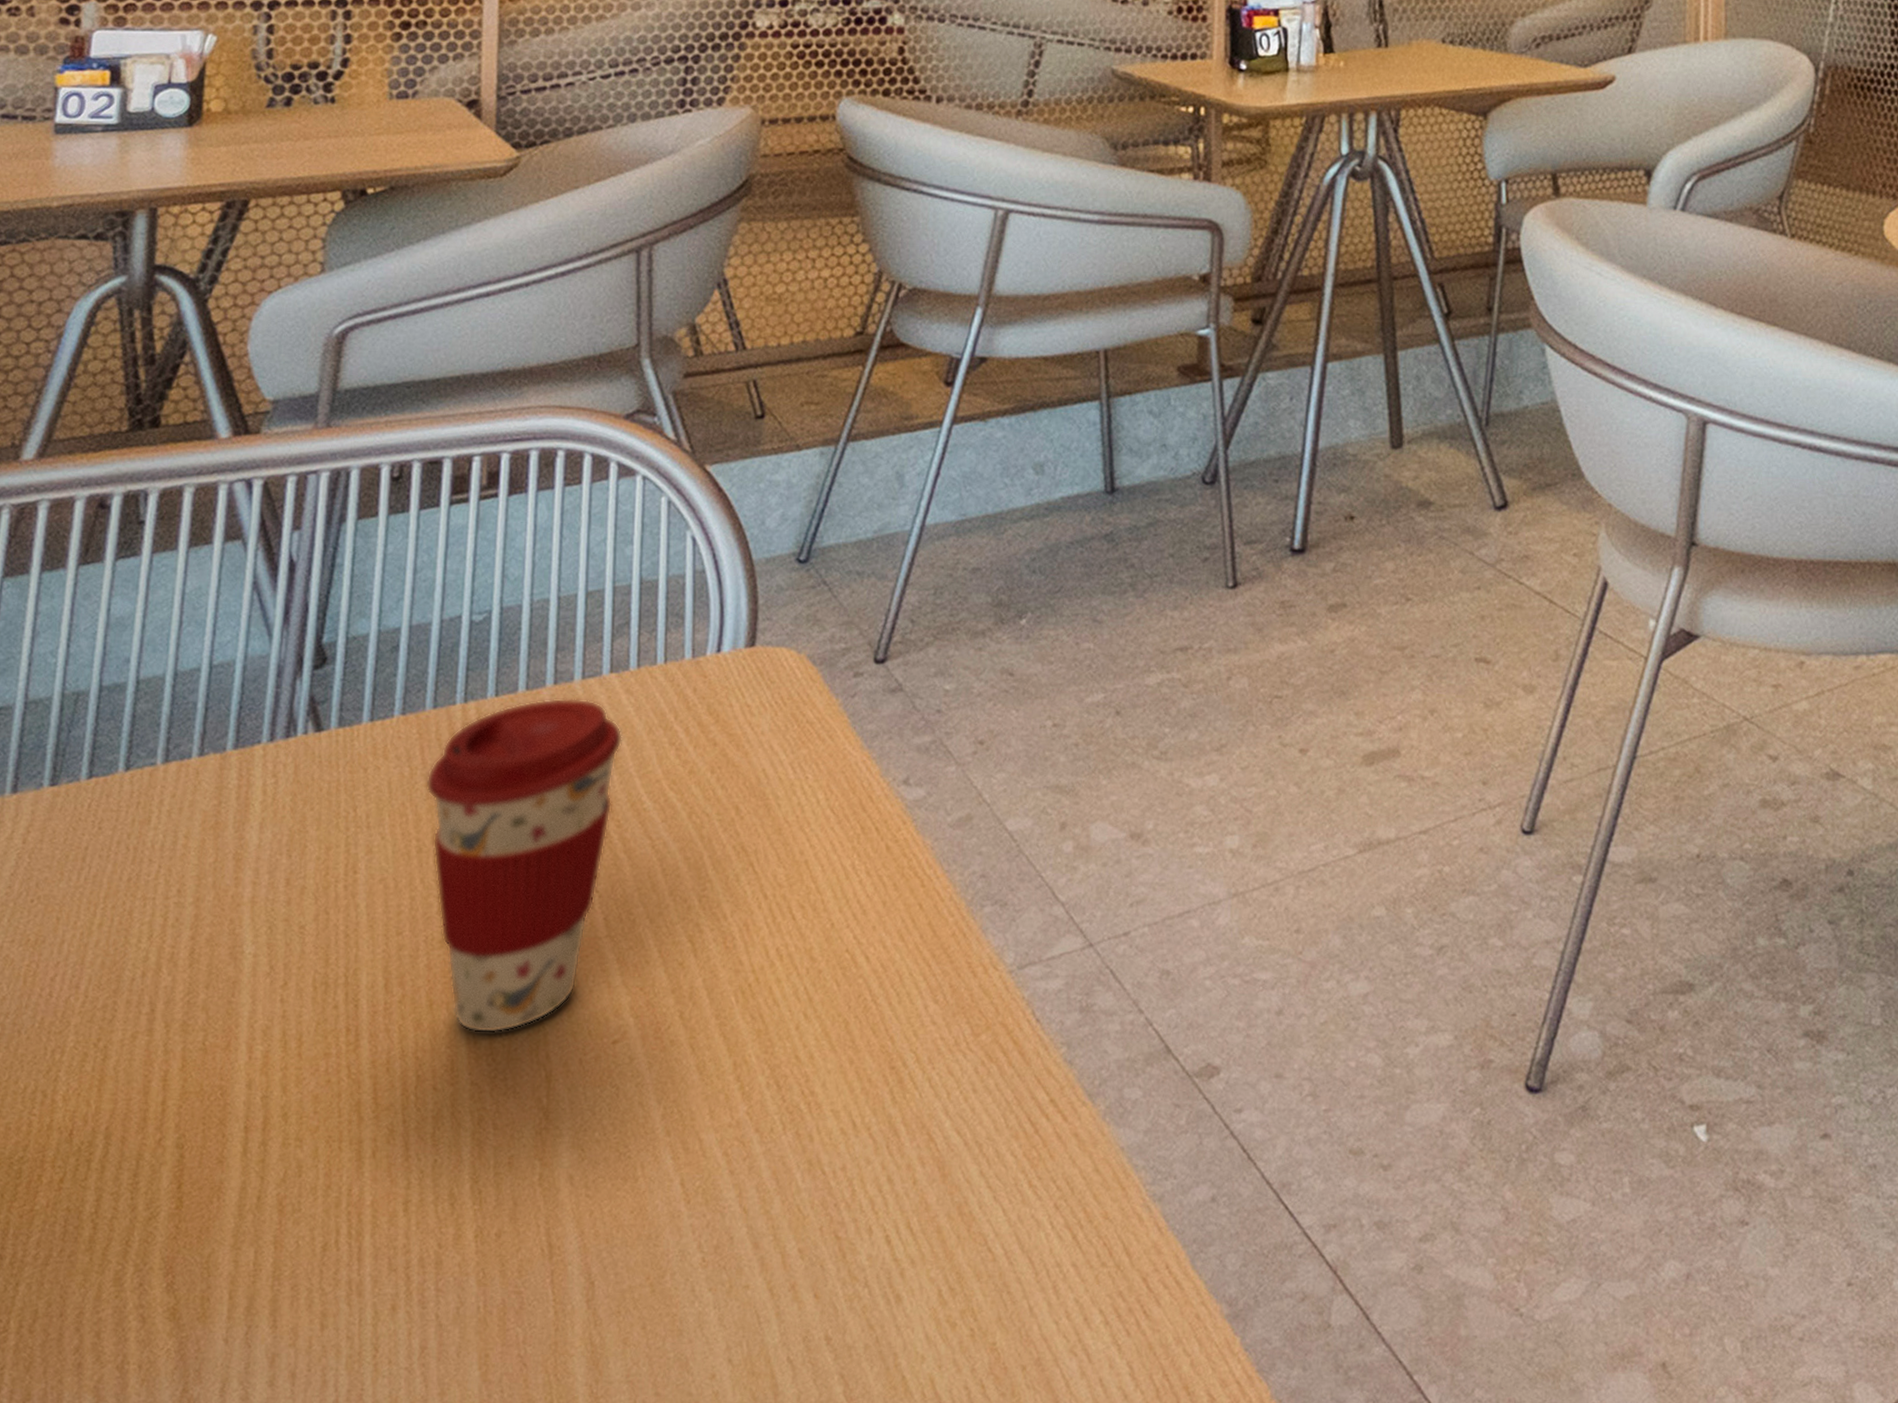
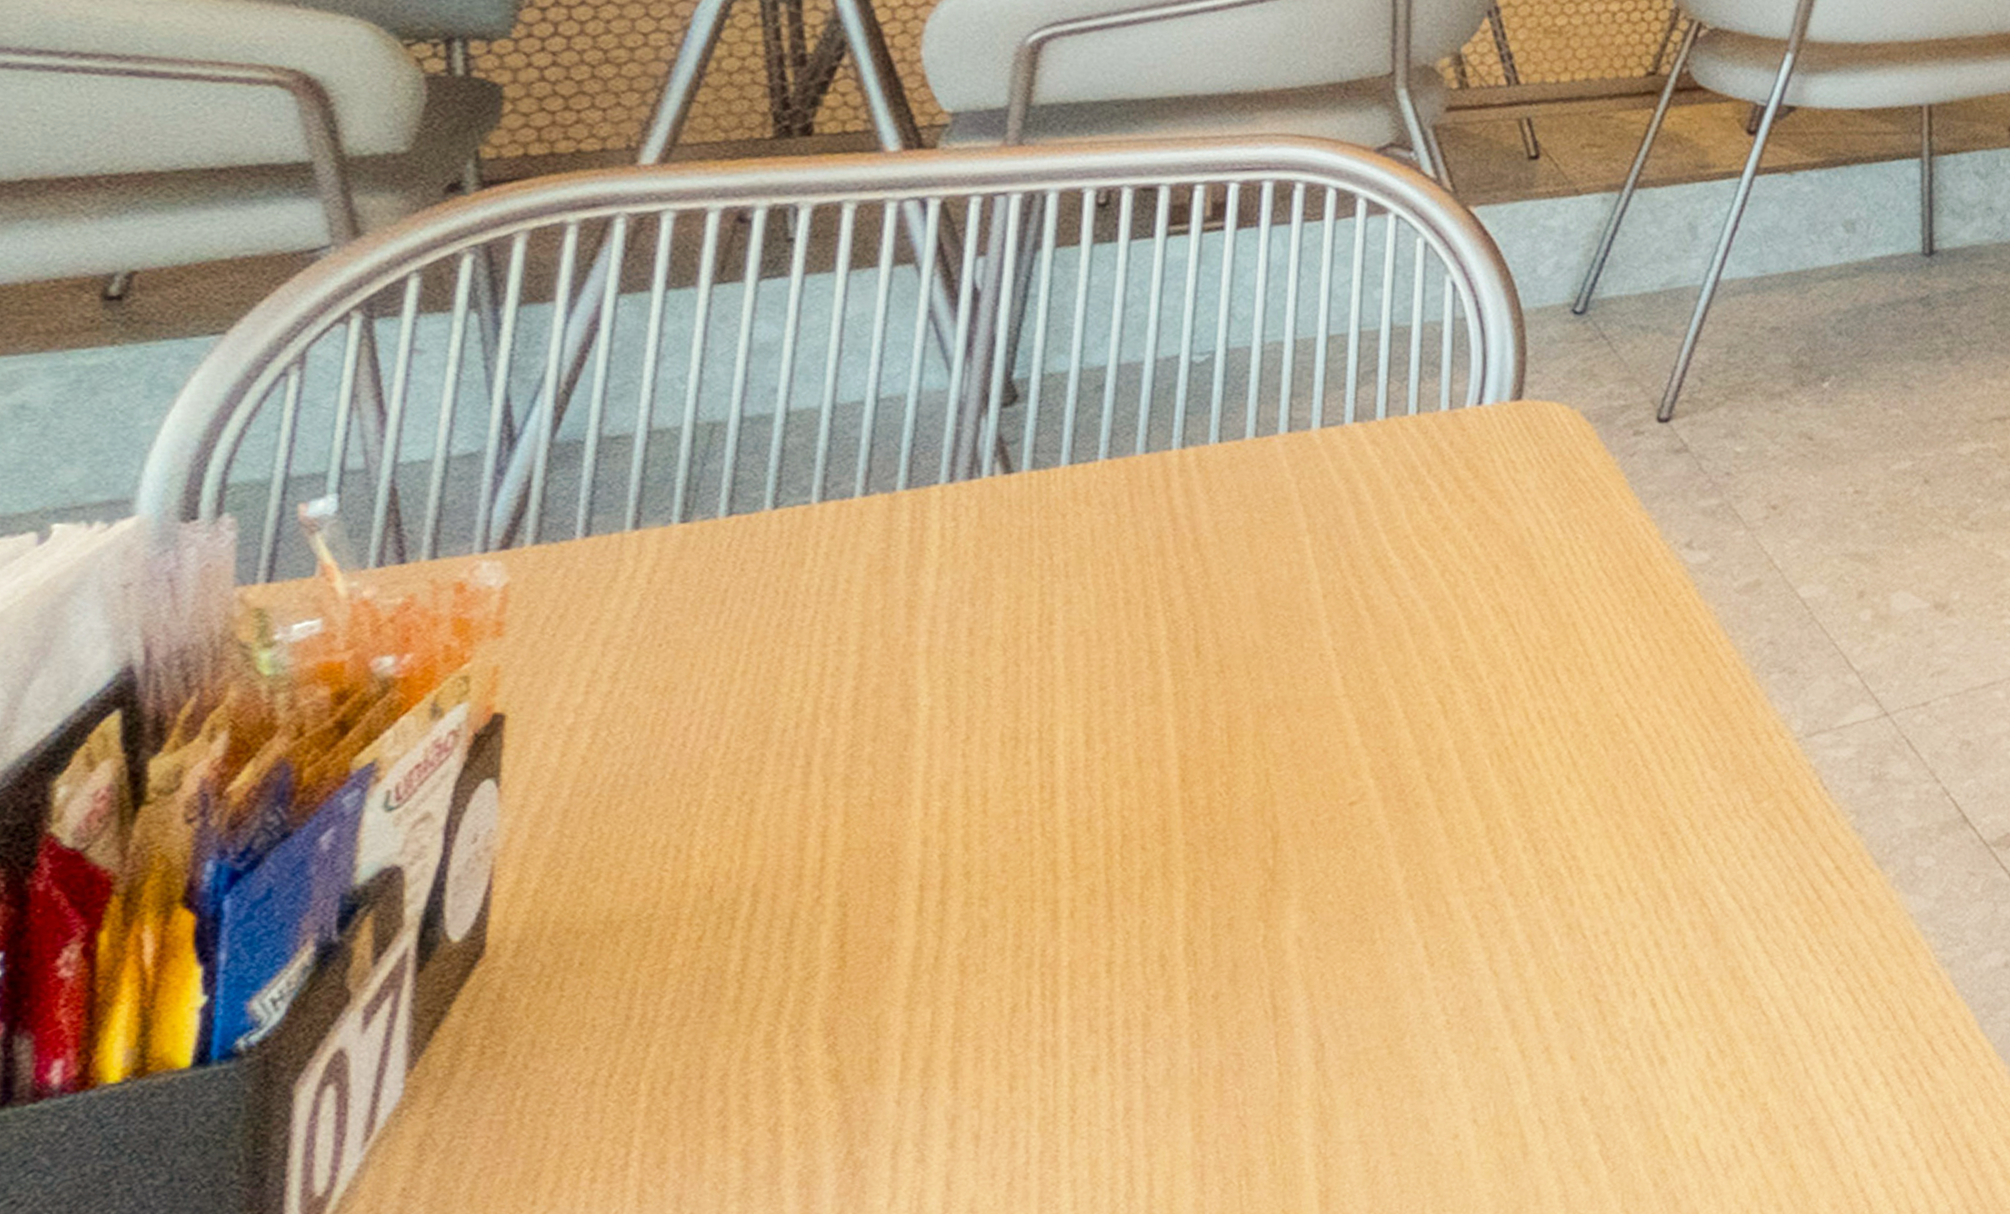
coffee cup: present [426,698,622,1034] -> none [1136,447,1367,793]

